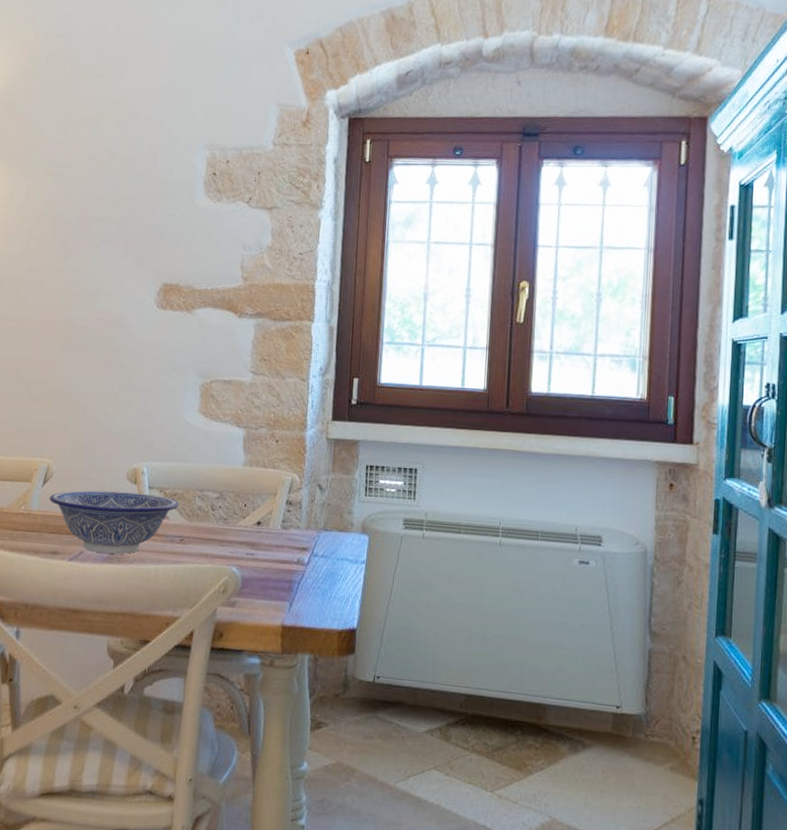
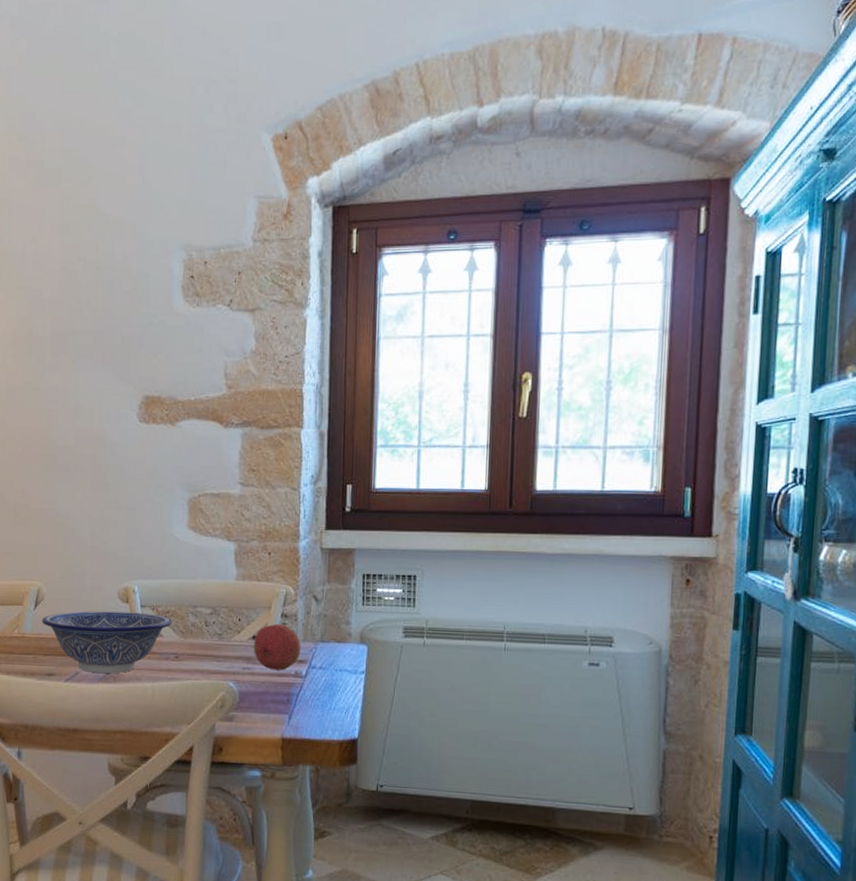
fruit: none [257,510,304,558] -> present [253,623,301,671]

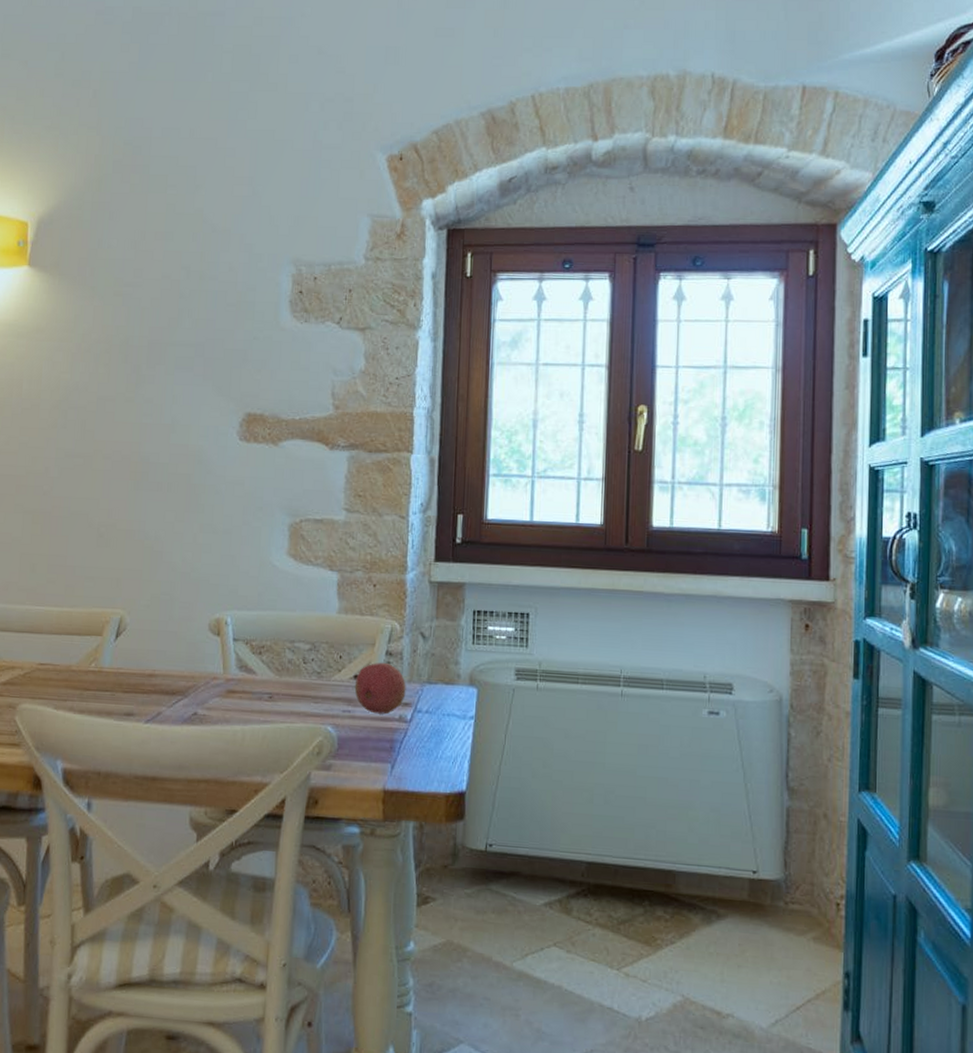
decorative bowl: present [42,610,173,674] -> none [123,643,268,714]

